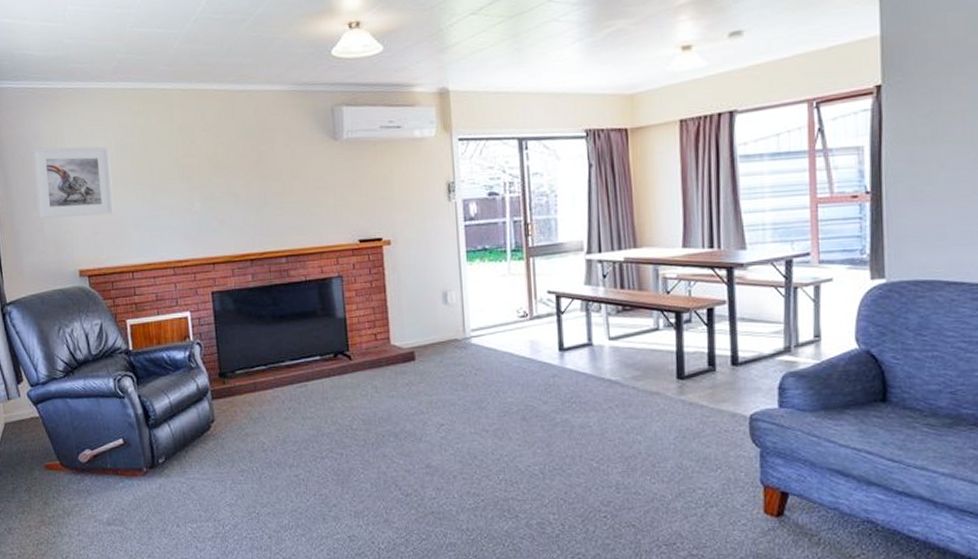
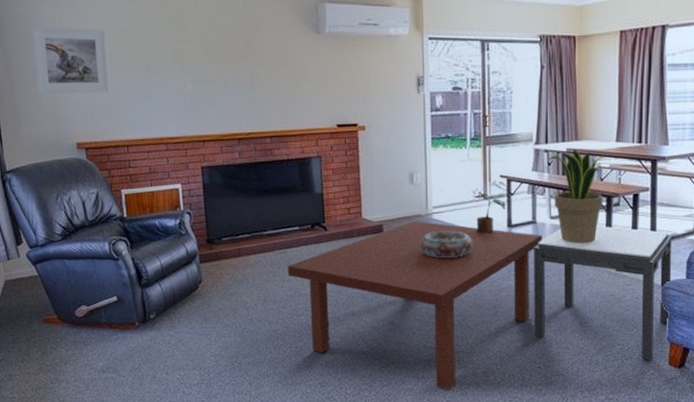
coffee table: none [308,346,601,545] -> present [287,221,543,390]
decorative bowl: none [458,357,520,389] -> present [420,231,473,259]
potted plant: none [519,312,556,359] -> present [473,193,506,233]
side table: none [591,347,763,507] -> present [534,226,672,360]
potted plant: none [604,257,672,368] -> present [549,148,606,243]

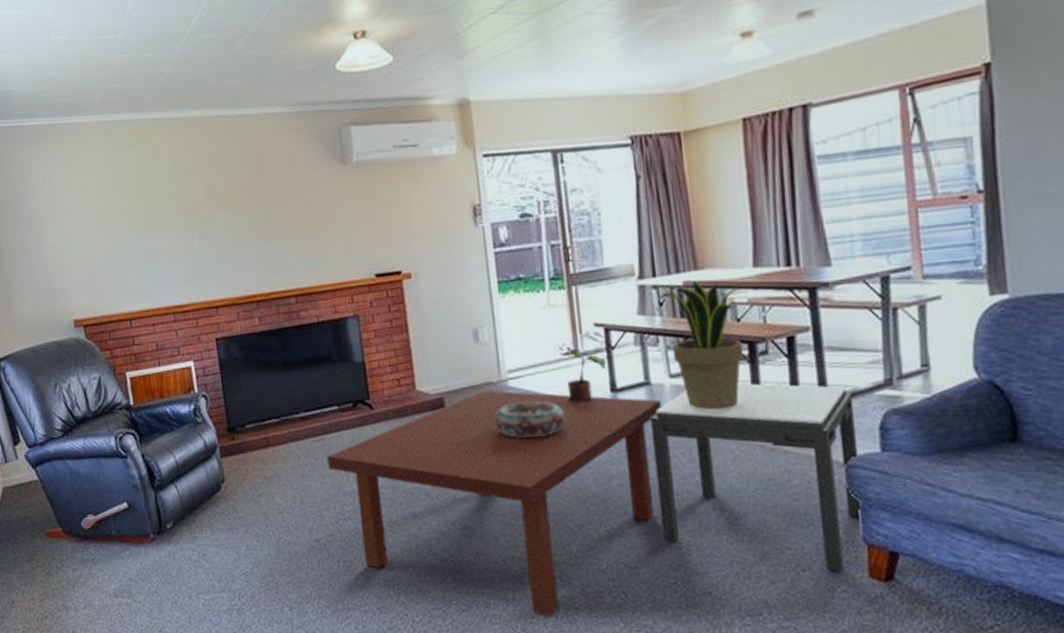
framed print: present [31,27,111,94] -> none [20,185,108,266]

